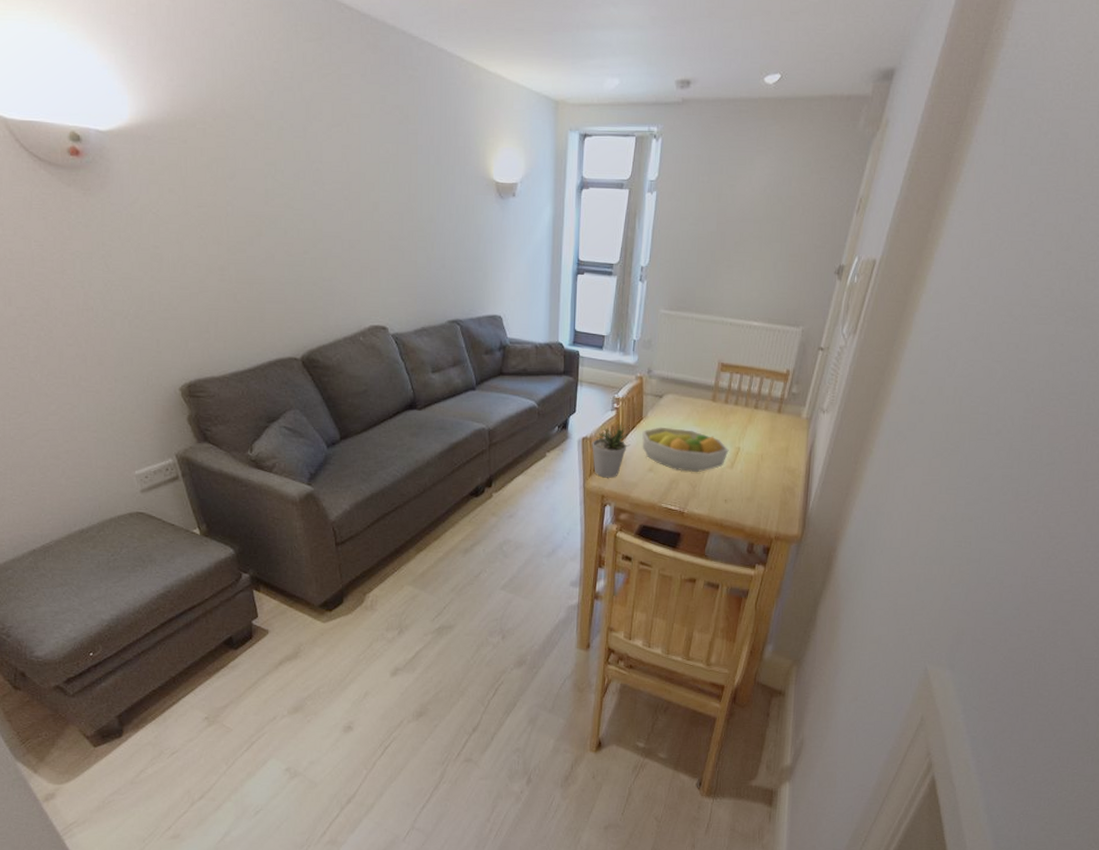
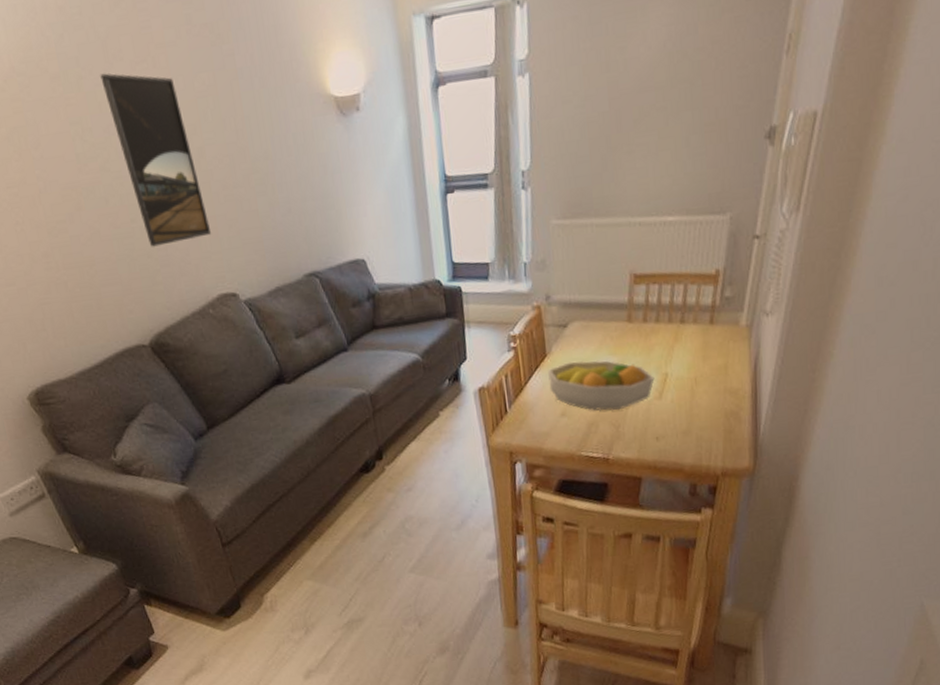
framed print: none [299,128,373,277] -> present [100,73,212,247]
potted plant: present [592,422,631,478] -> none [490,364,536,431]

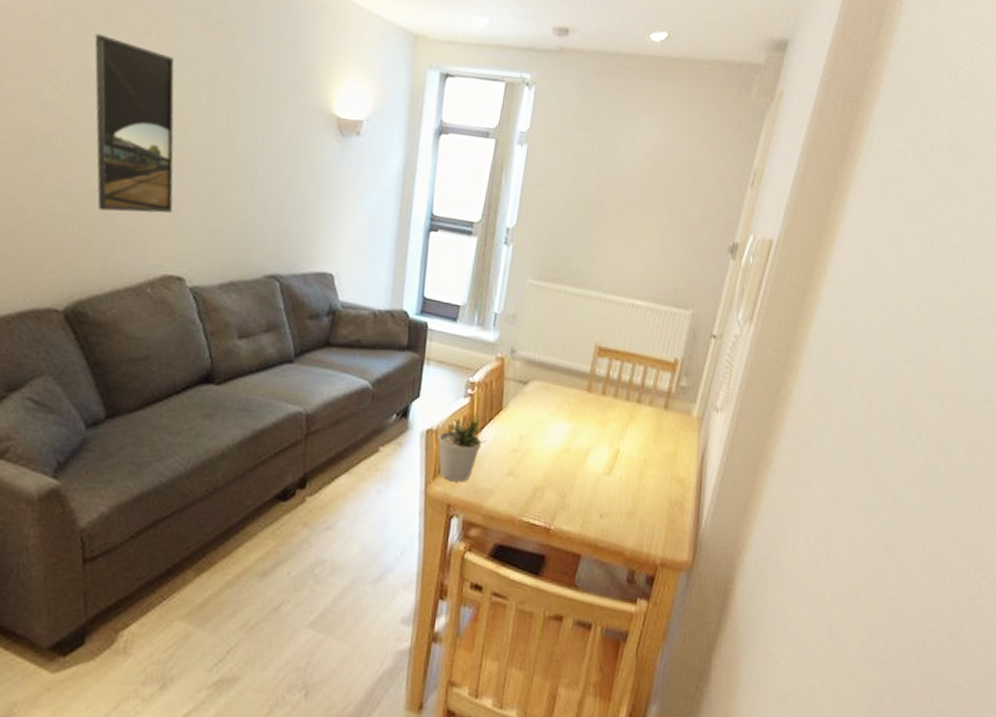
potted plant: none [490,364,536,431] -> present [438,412,486,482]
fruit bowl: present [548,360,655,411] -> none [500,420,606,478]

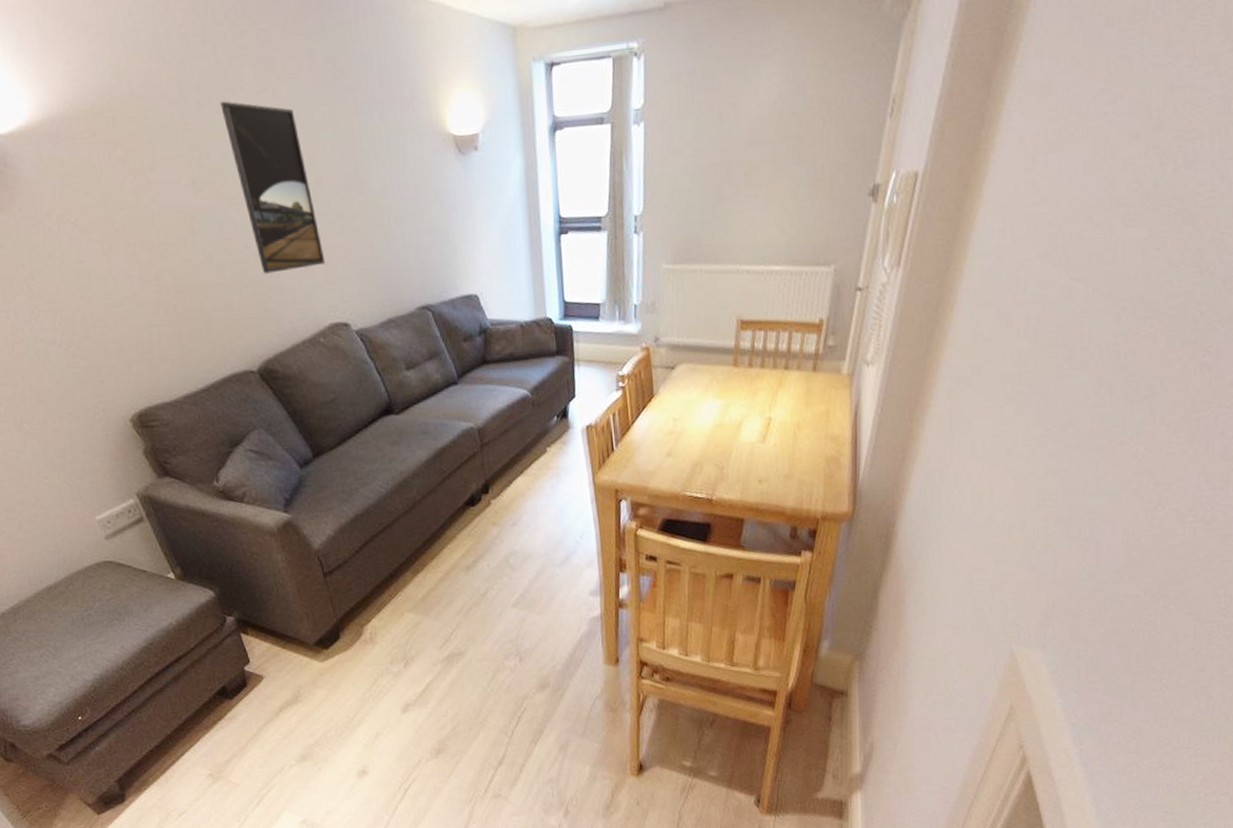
potted plant: present [438,412,486,482] -> none [598,403,643,469]

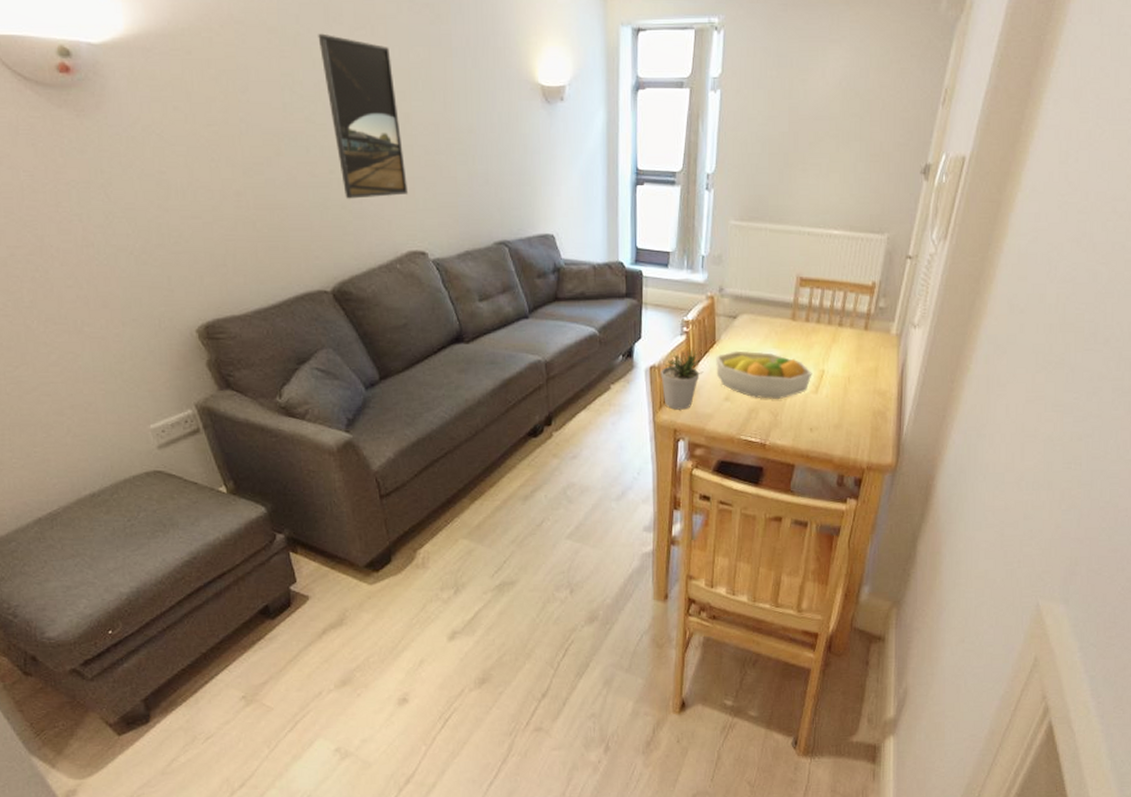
potted plant: none [598,403,643,469] -> present [661,348,704,410]
fruit bowl: none [655,403,759,453] -> present [716,350,812,399]

